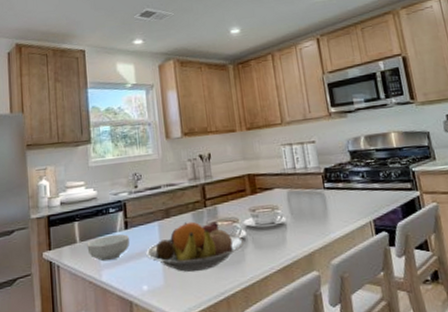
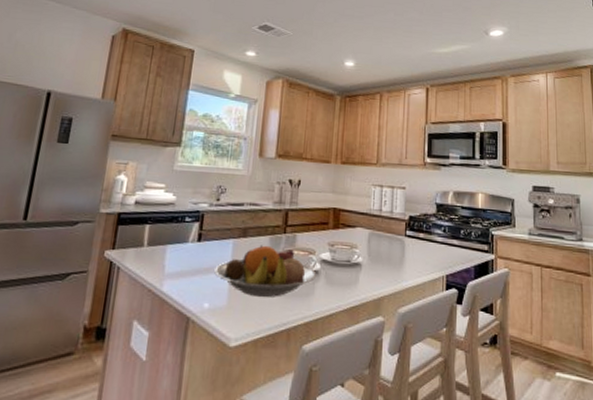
cereal bowl: present [87,234,130,262] -> none [153,245,201,272]

